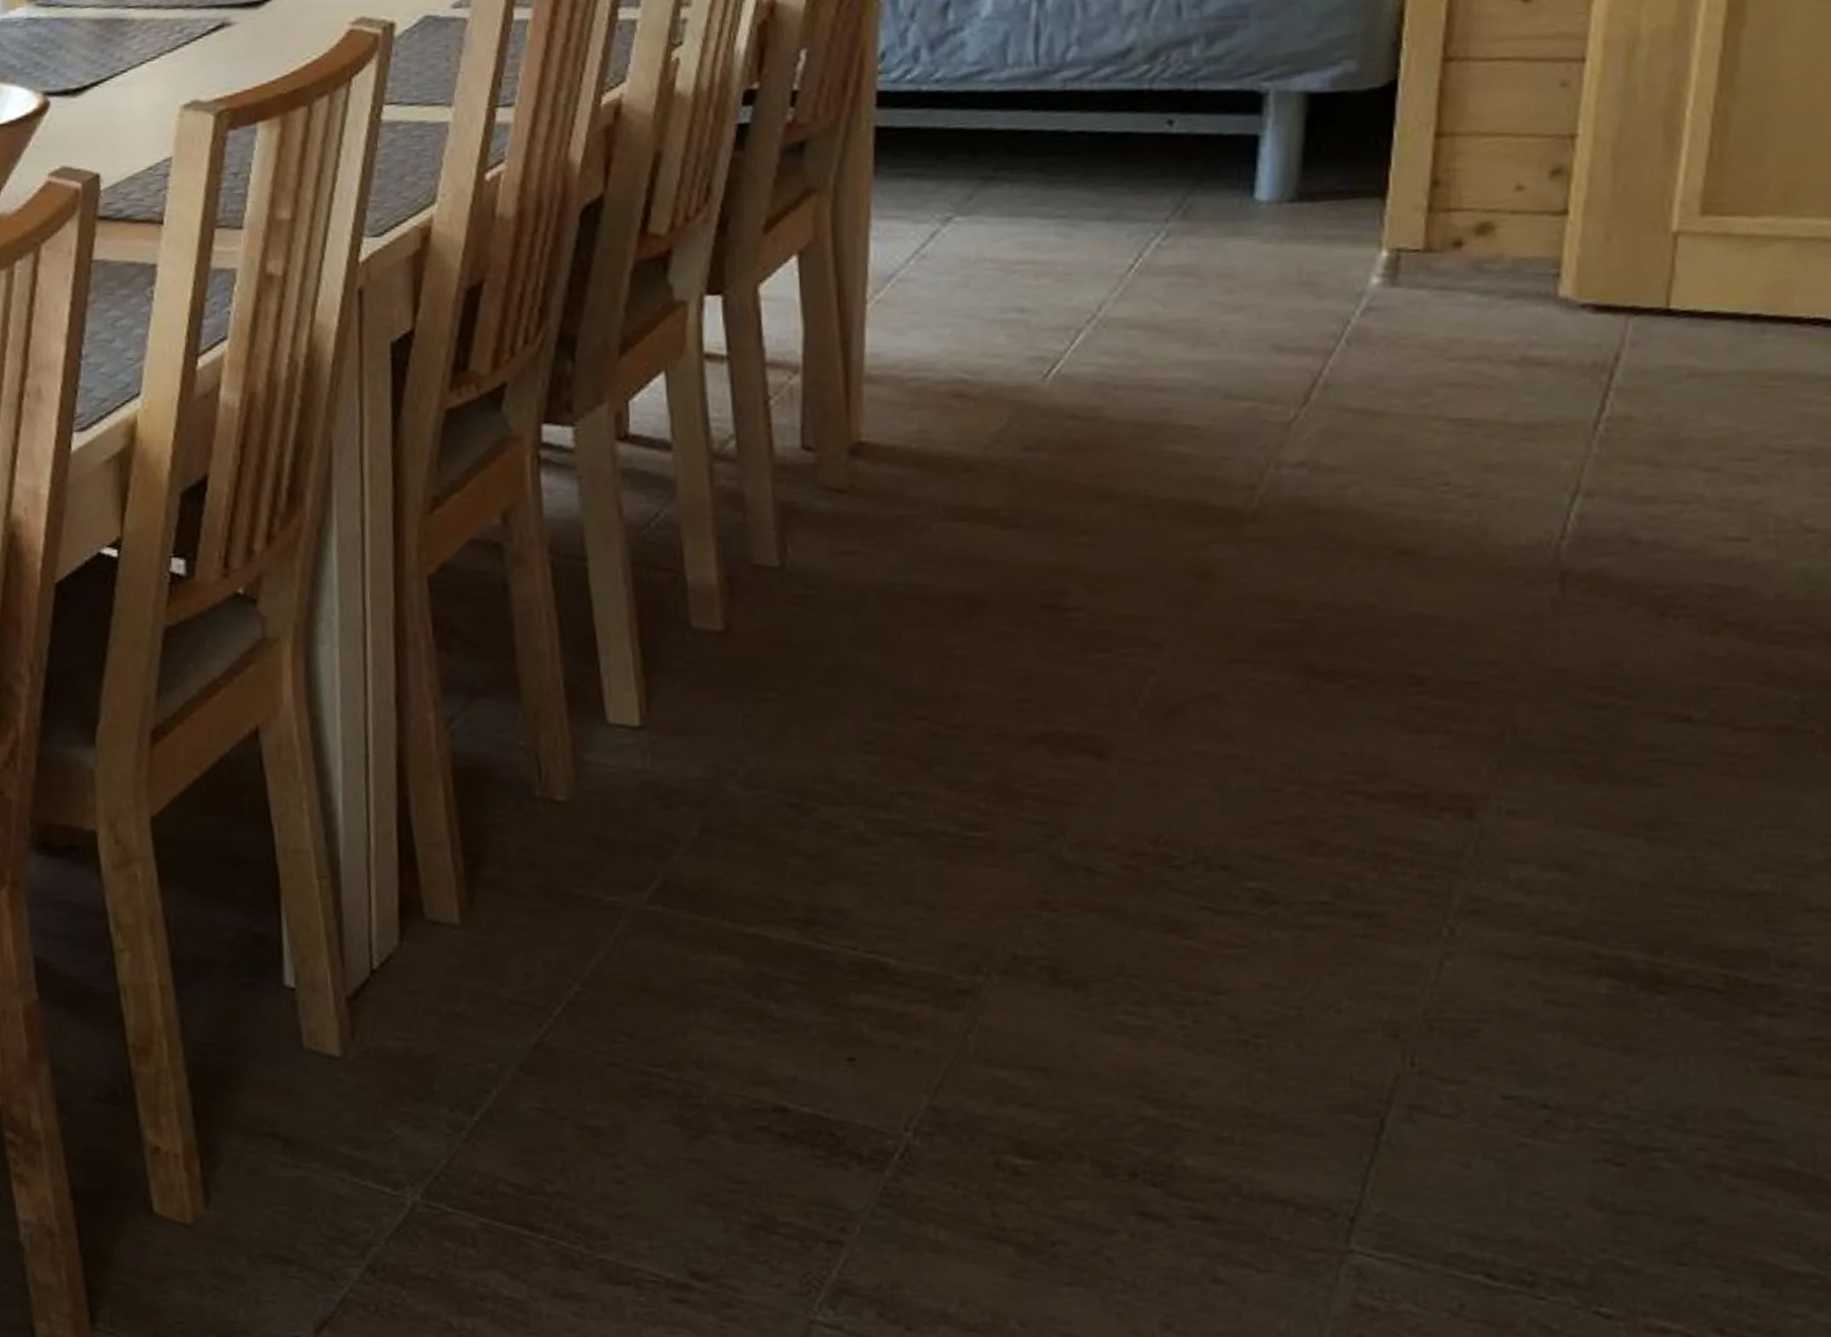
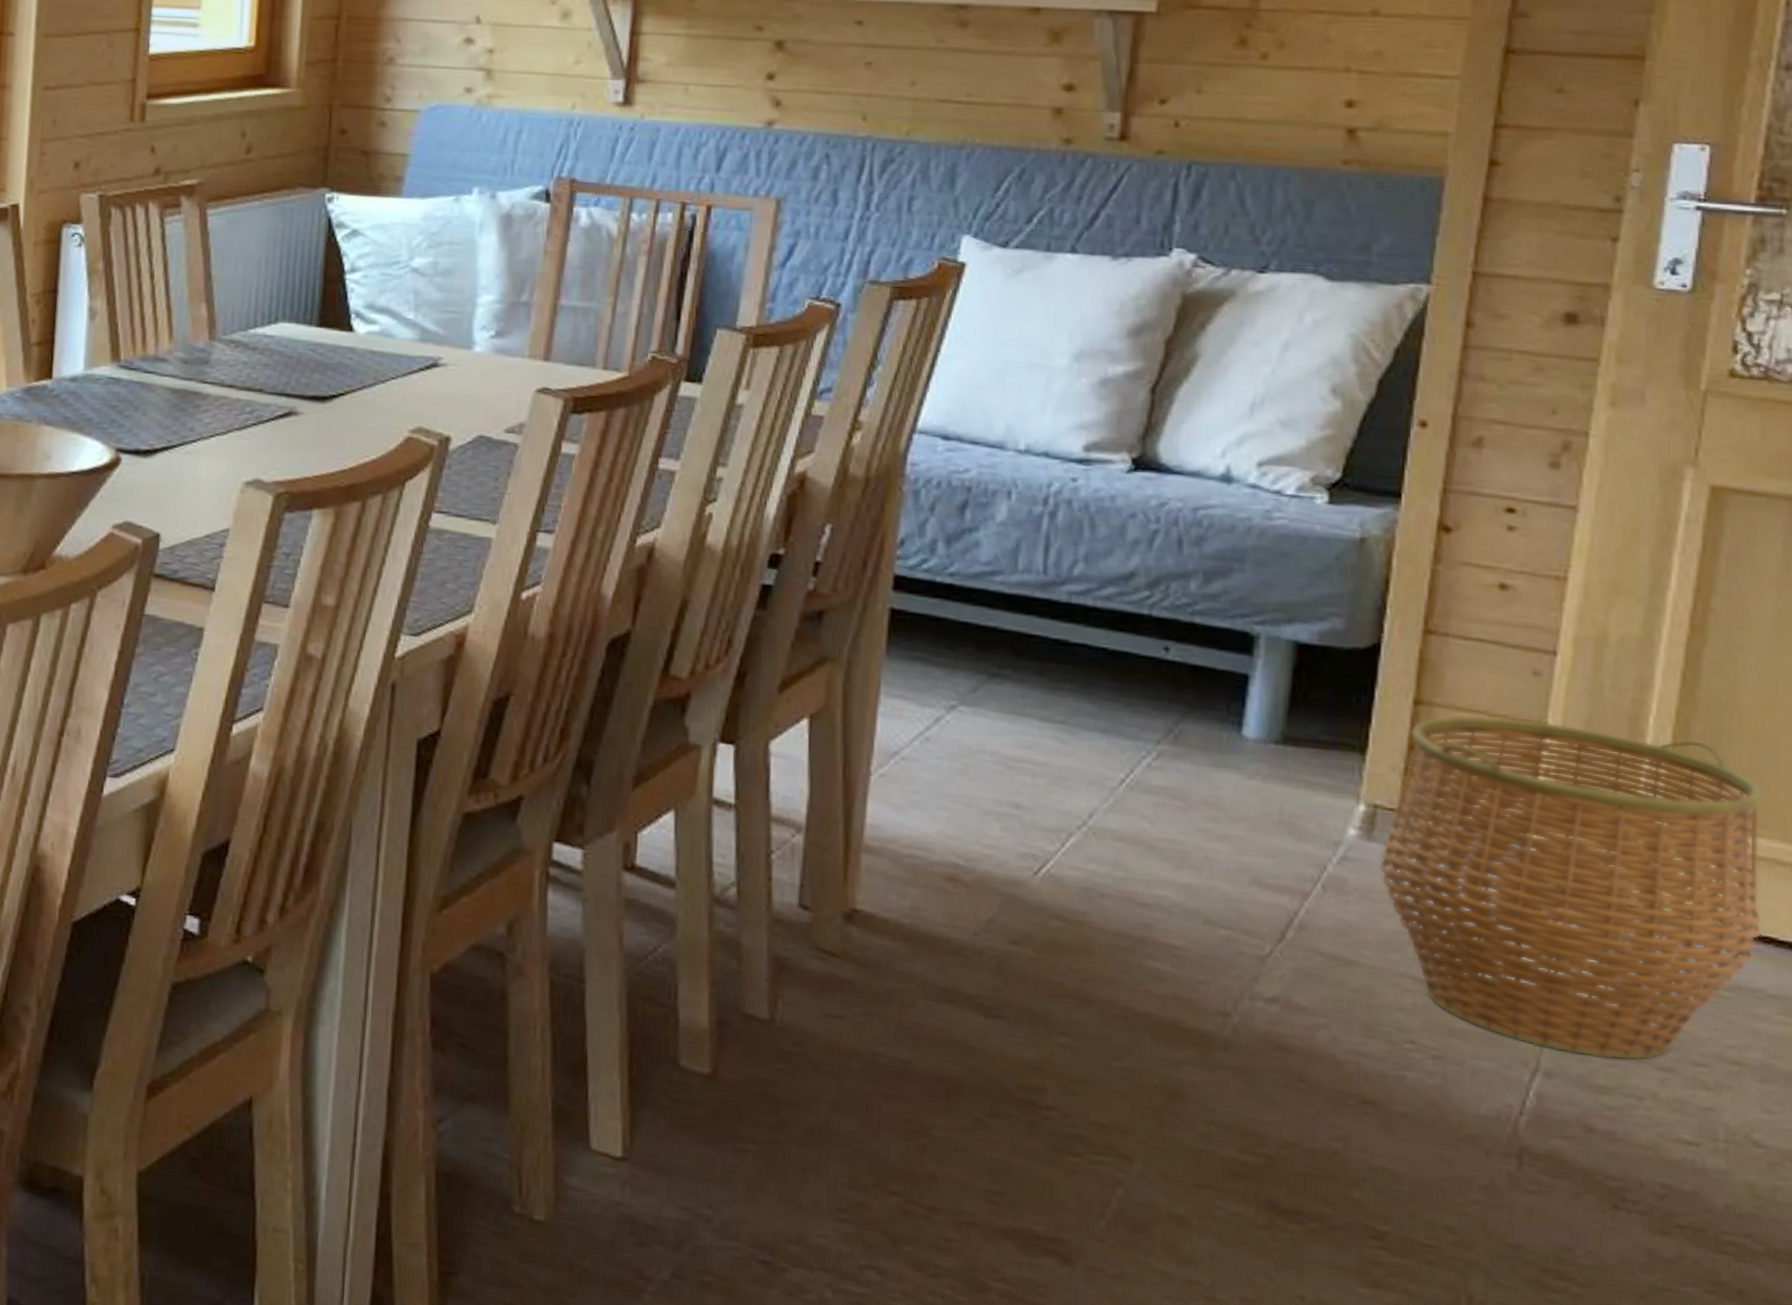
basket: none [1404,126,1812,469] -> present [1378,716,1766,1060]

